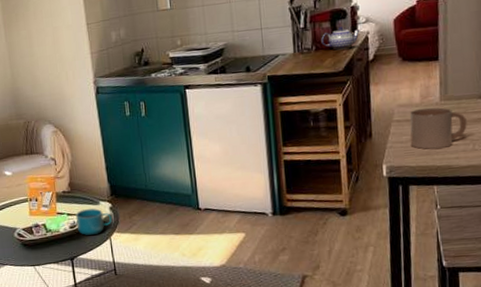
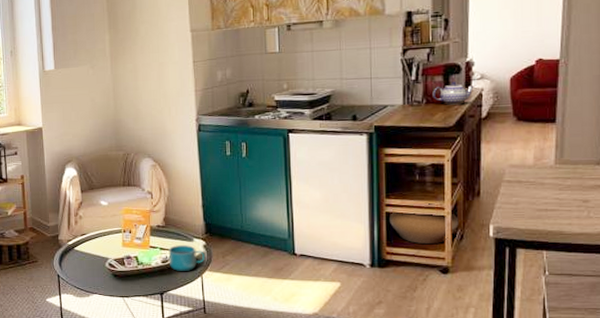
woven basket: none [287,147,354,189] -> present [389,202,459,245]
mug: present [409,107,467,150] -> none [520,170,582,214]

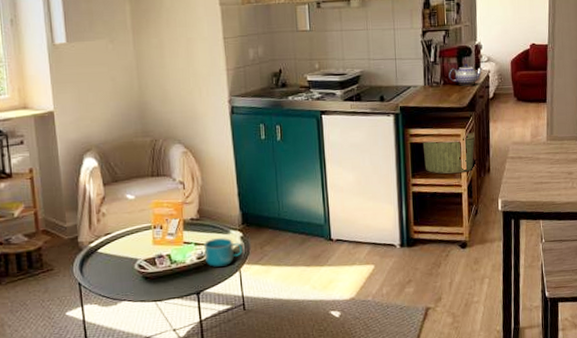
woven basket: present [389,202,459,245] -> none [415,180,474,222]
basket: none [399,153,463,196] -> present [422,131,475,174]

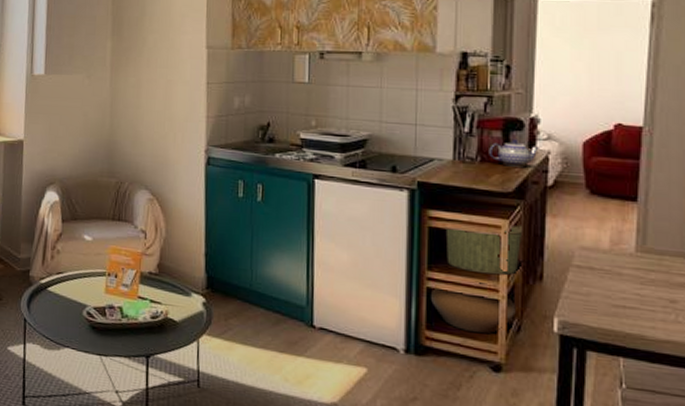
cup: present [203,238,242,268] -> none [159,299,203,333]
woven basket: none [415,180,474,222] -> present [430,281,516,334]

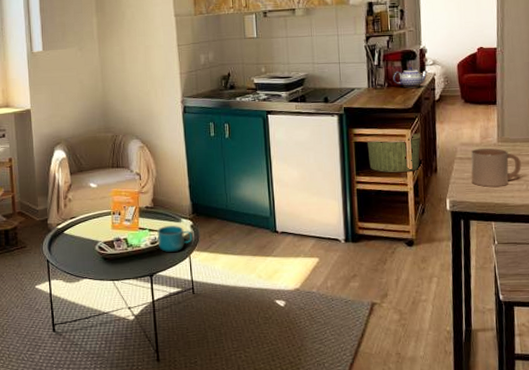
cup: none [159,299,203,333] -> present [157,226,192,253]
woven basket: present [430,281,516,334] -> none [359,179,420,219]
mug: none [592,256,669,313] -> present [470,148,521,188]

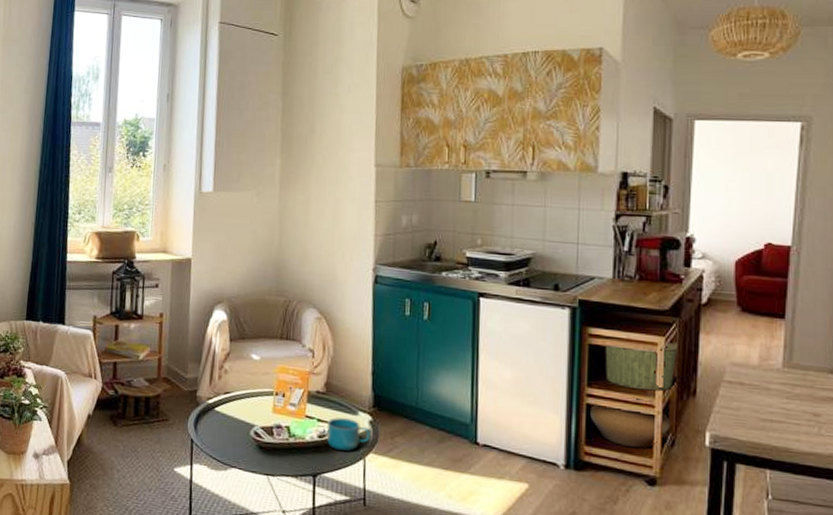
woven basket: none [359,179,420,219] -> present [589,397,670,449]
teapot: present [393,66,428,88] -> none [647,258,694,286]
mug: present [470,148,521,188] -> none [742,372,813,426]

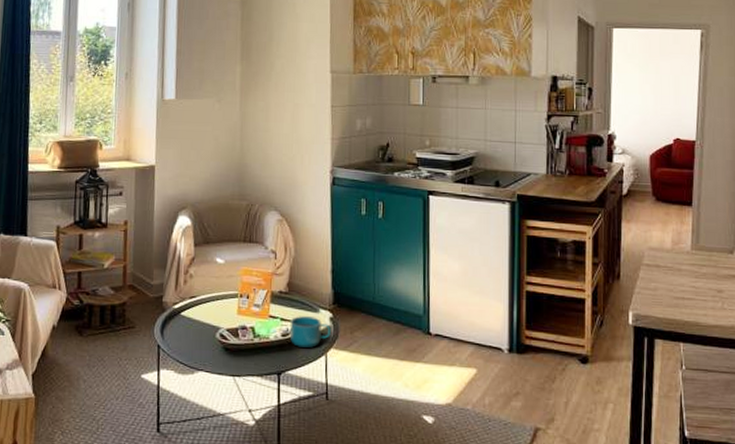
woven basket: present [589,397,670,449] -> none [529,282,599,330]
basket: present [605,342,678,391] -> none [541,230,604,277]

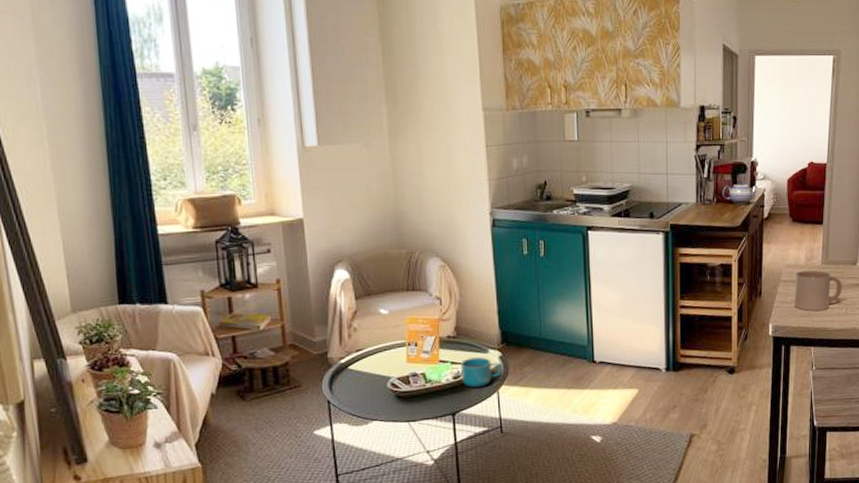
teapot: none [576,154,615,179] -> present [722,181,758,205]
mug: none [658,255,717,303] -> present [794,270,842,312]

